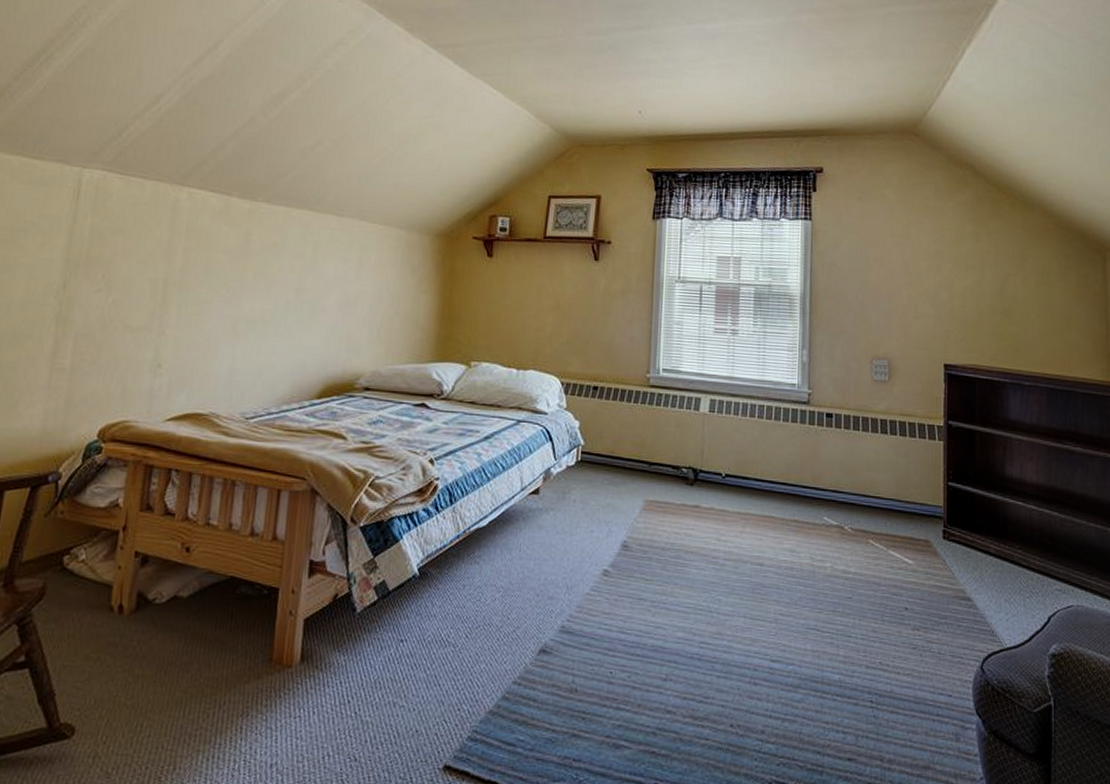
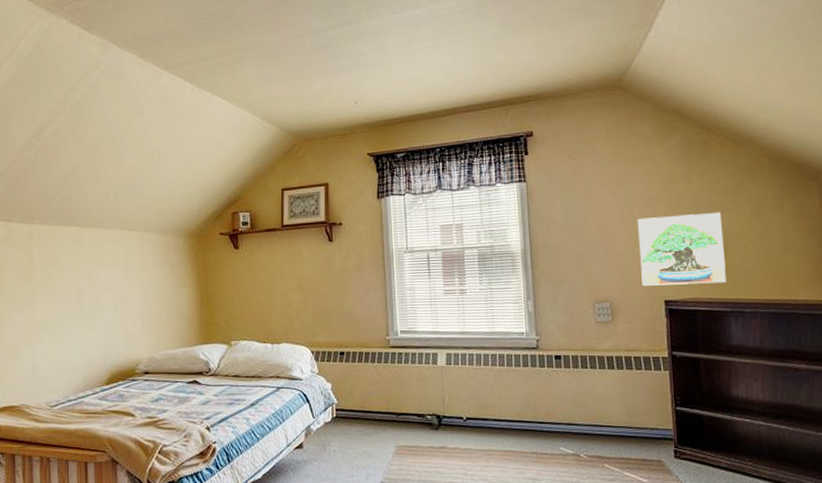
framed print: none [922,273,1007,352] -> present [637,212,726,286]

